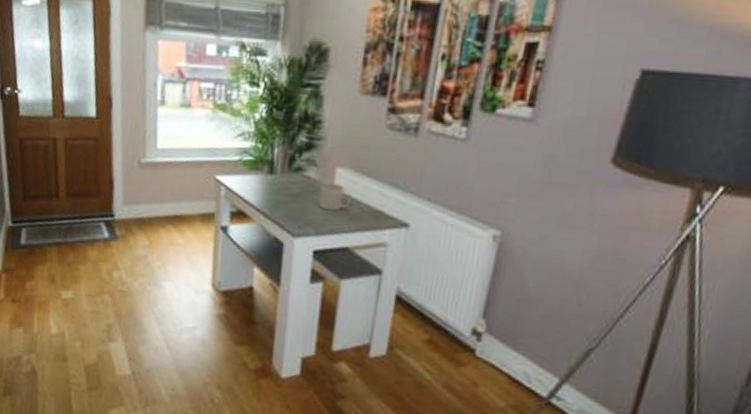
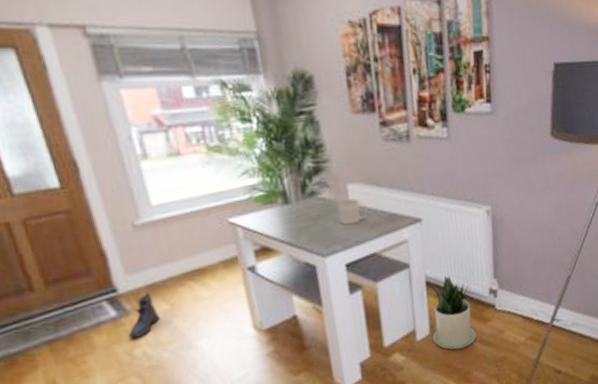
boot: none [112,224,139,262] -> present [128,292,160,338]
planter: none [388,297,447,386] -> present [433,276,477,350]

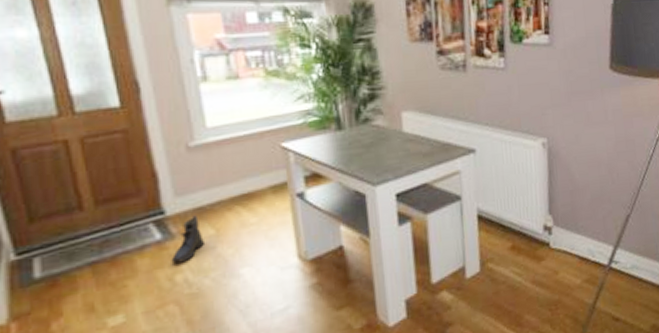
mug: present [337,198,367,225] -> none [390,126,420,154]
planter: present [433,276,477,350] -> none [483,210,529,290]

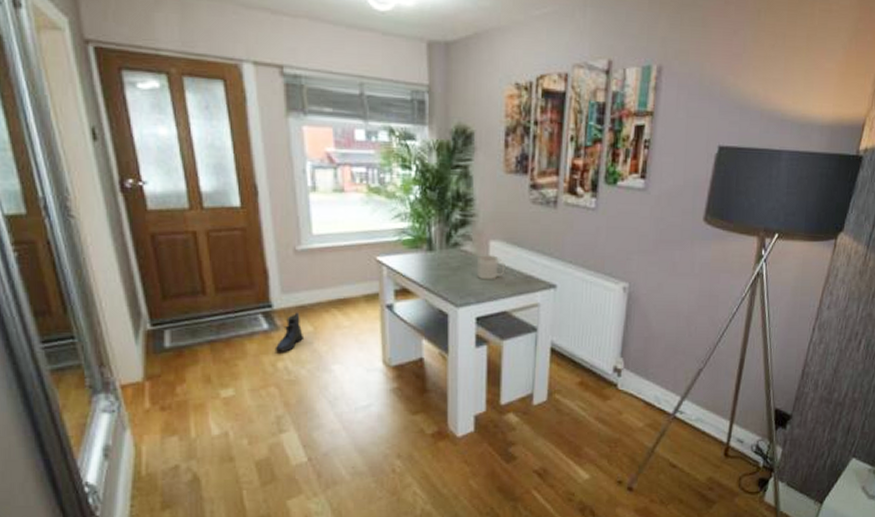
mug: none [390,126,420,154] -> present [476,254,504,280]

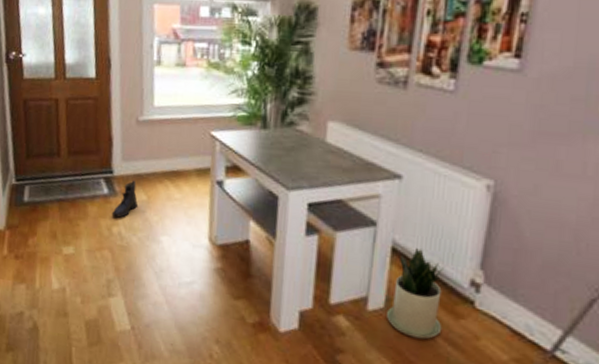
mug: present [476,254,504,280] -> none [311,135,343,165]
planter: none [549,346,594,422] -> present [387,248,444,340]

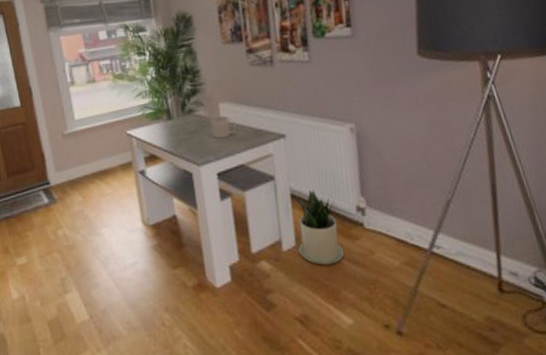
boot: present [111,180,138,217] -> none [54,186,76,221]
mug: none [311,135,343,165] -> present [210,115,236,139]

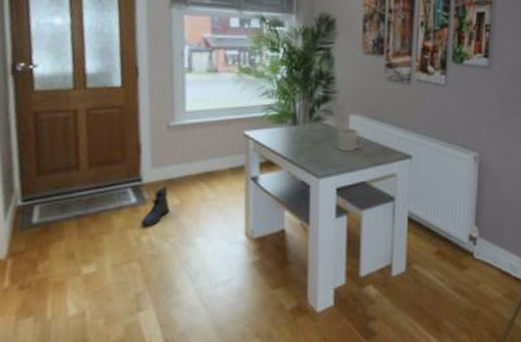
boot: none [54,186,76,221] -> present [140,186,170,225]
planter: present [299,190,345,265] -> none [408,215,452,293]

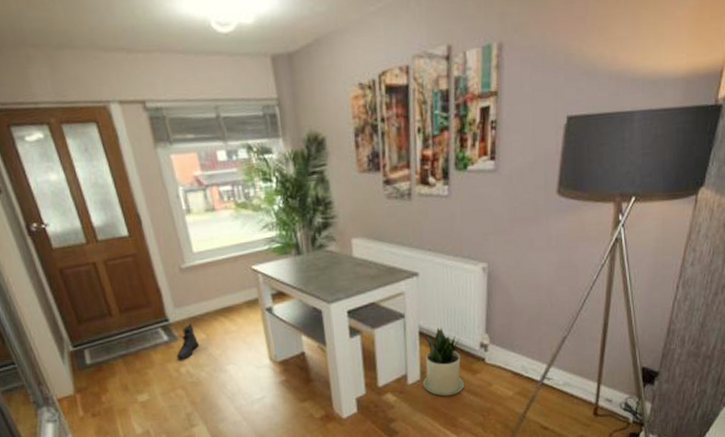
mug: present [337,127,363,152] -> none [341,251,368,276]
planter: none [408,215,452,293] -> present [423,328,465,396]

